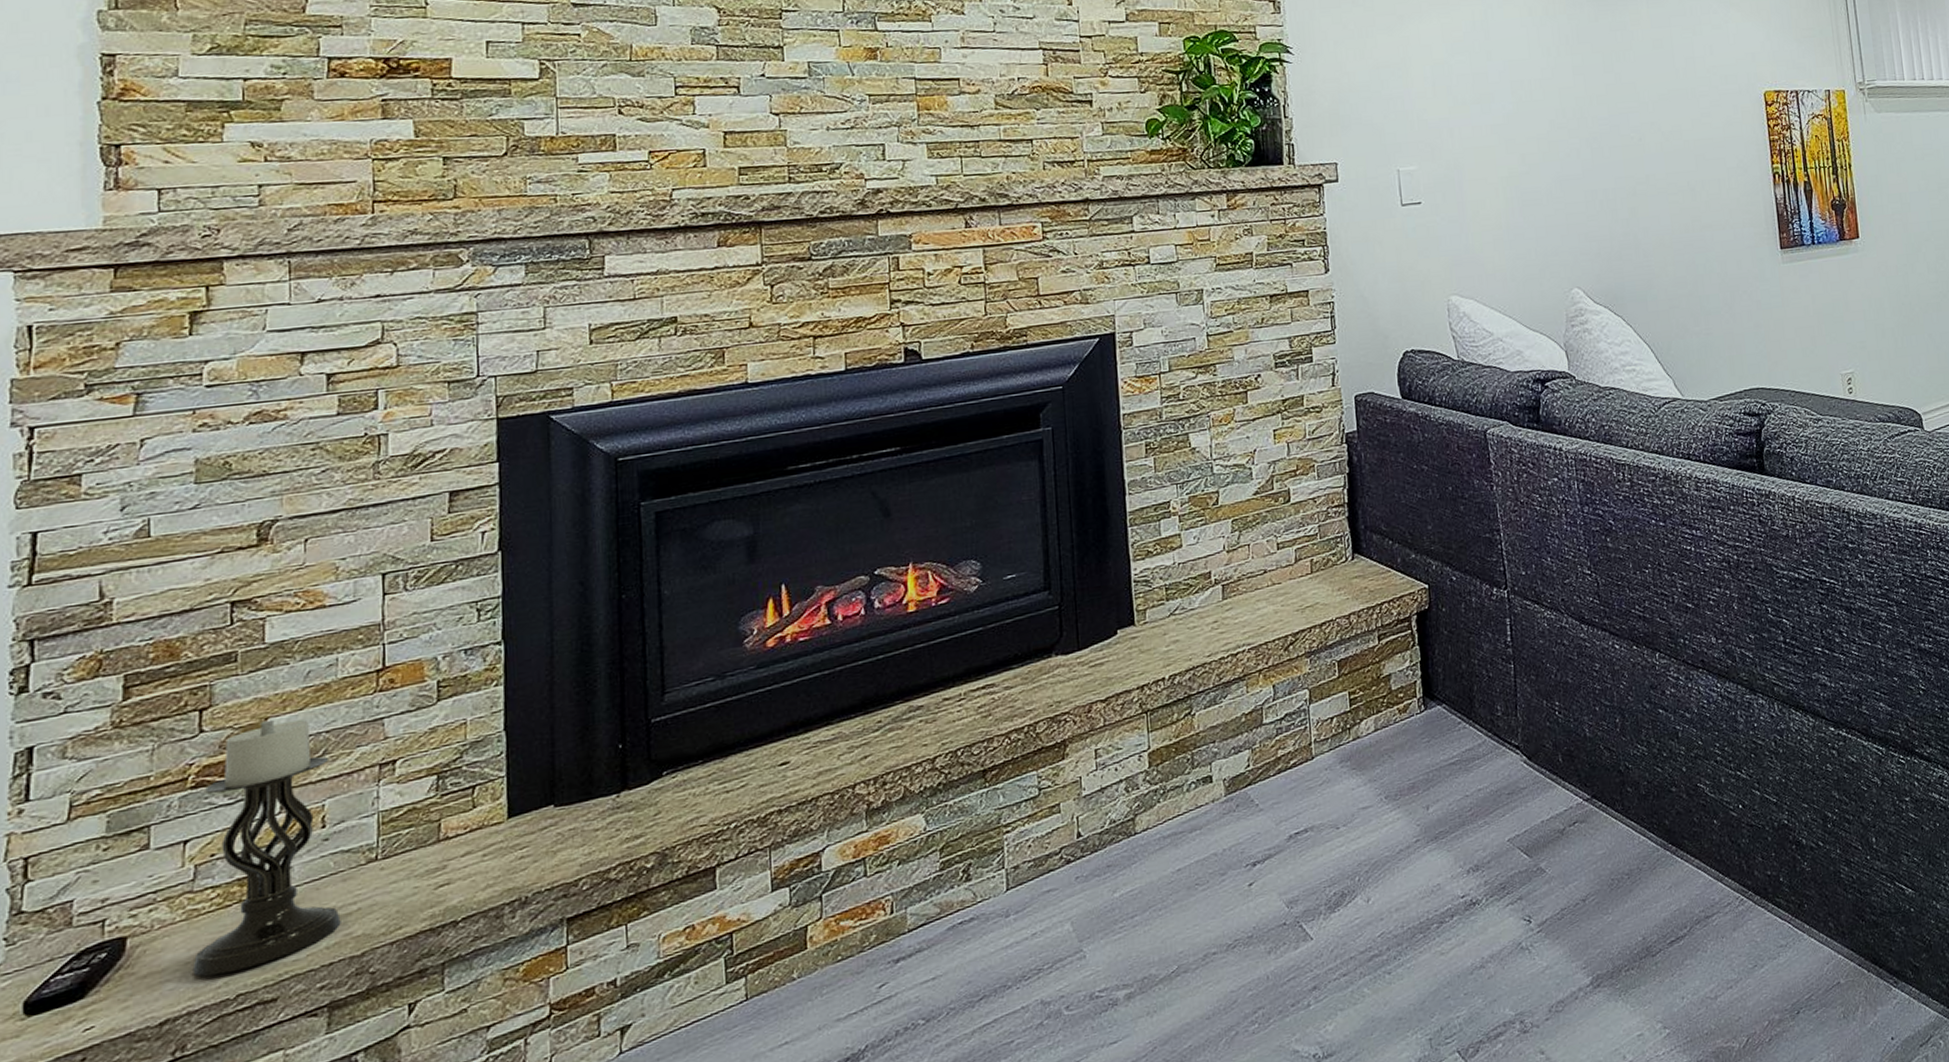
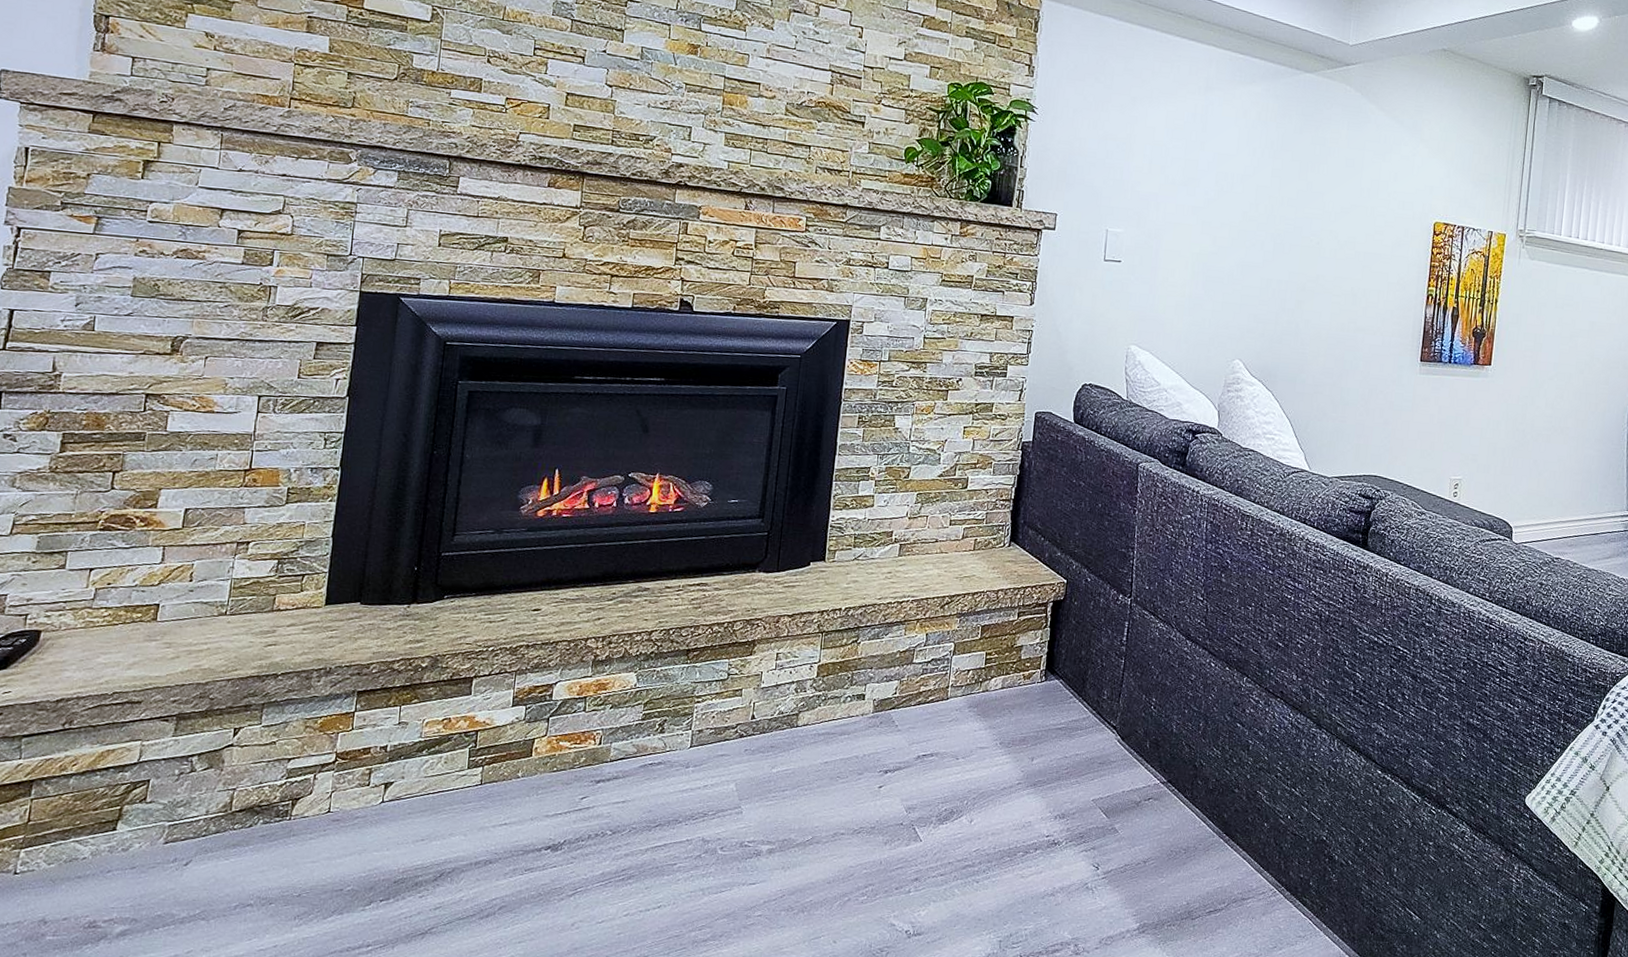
candle holder: present [192,719,341,977] -> none [84,490,202,675]

